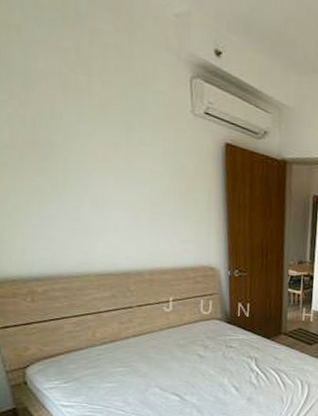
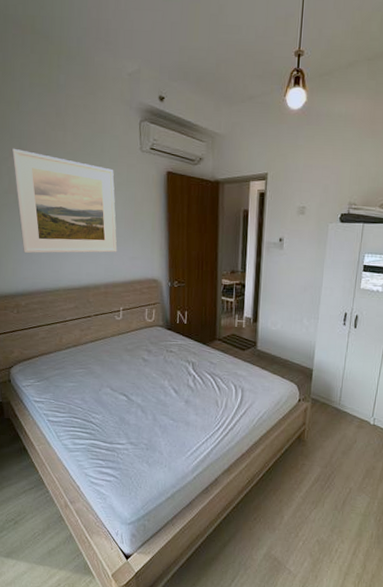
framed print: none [13,88,165,234] -> present [12,148,117,254]

